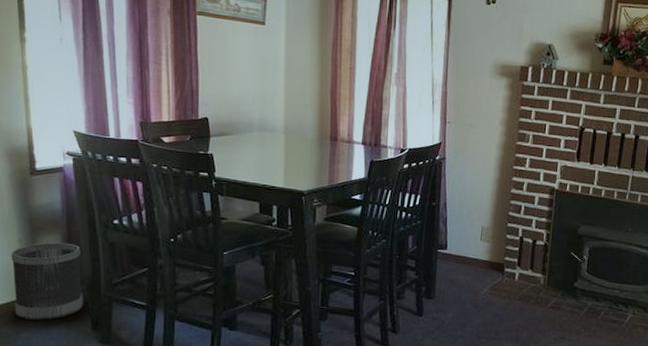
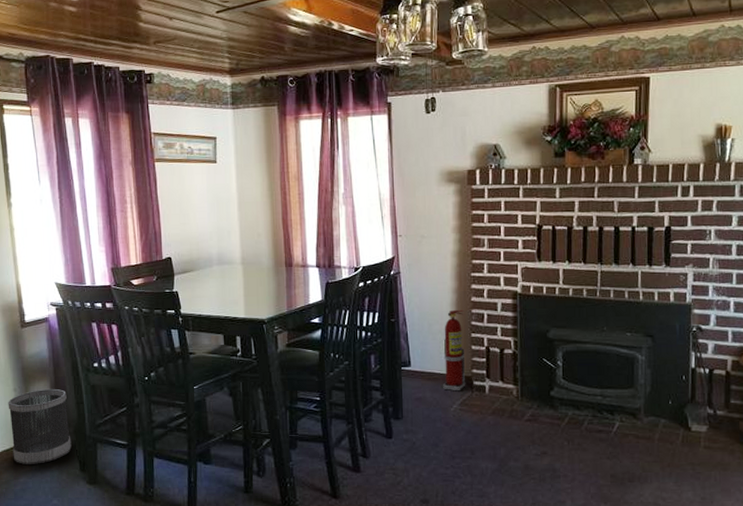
fire extinguisher: none [476,199,503,277] -> present [443,309,466,391]

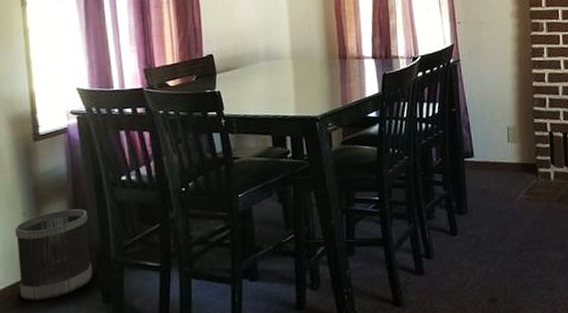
fire extinguisher: present [443,309,466,391] -> none [506,95,531,180]

